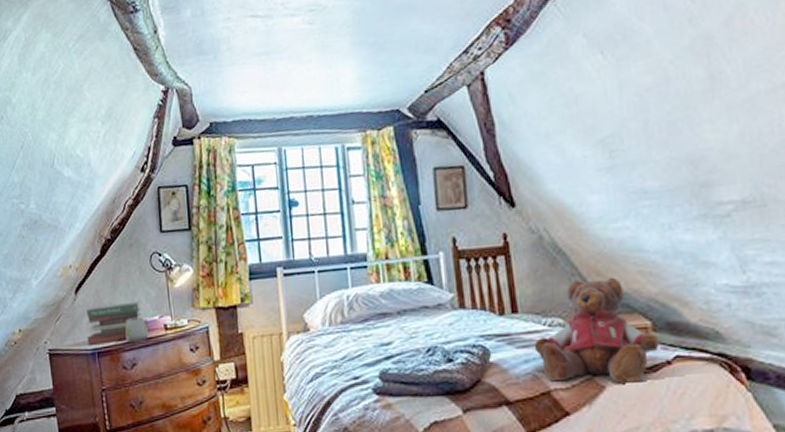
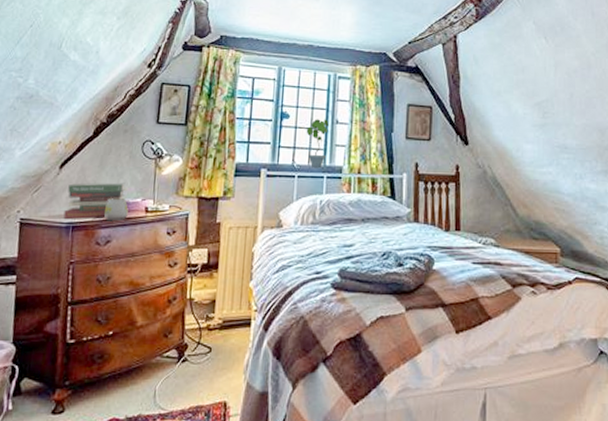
potted plant: none [319,200,346,260] -> present [306,119,329,169]
teddy bear: present [534,277,660,383] -> none [469,209,565,297]

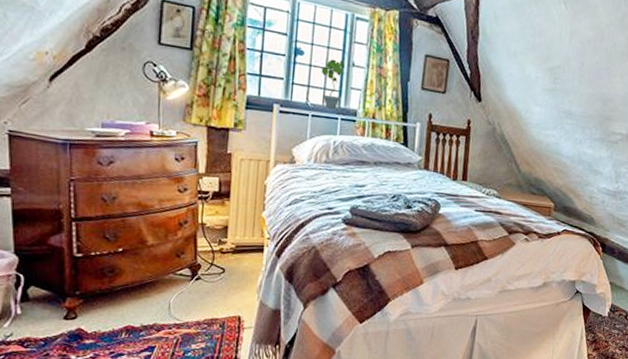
books: present [63,182,126,220] -> none [59,98,127,138]
mug: present [103,198,129,222] -> none [104,118,131,143]

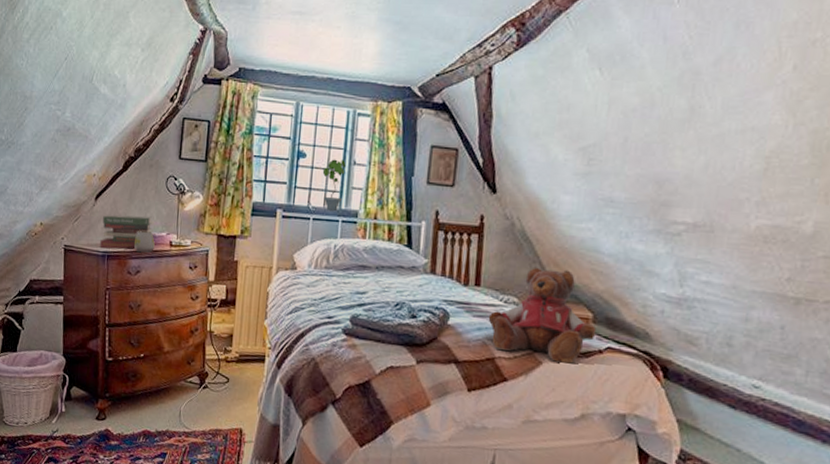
books: none [59,98,127,138] -> present [100,214,152,250]
mug: none [104,118,131,143] -> present [133,231,155,253]
teddy bear: none [473,165,557,244] -> present [488,267,597,364]

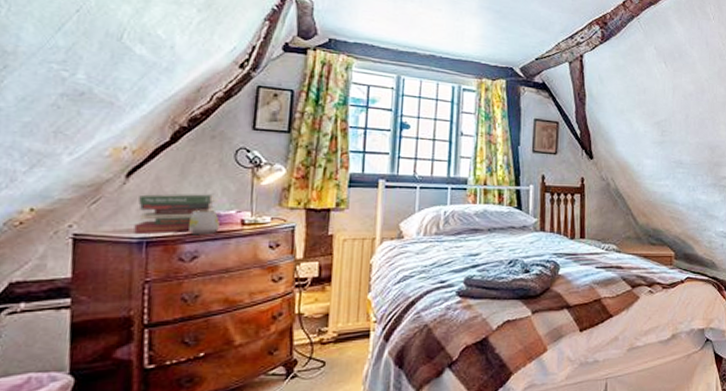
potted plant: present [322,159,346,212] -> none [428,130,453,180]
teddy bear: present [488,267,597,364] -> none [593,218,678,295]

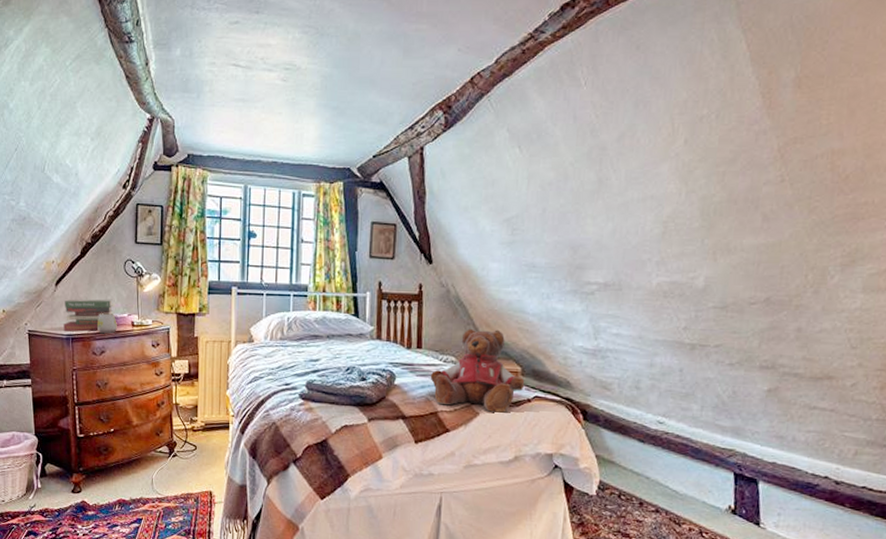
teddy bear: none [593,218,678,295] -> present [430,328,525,413]

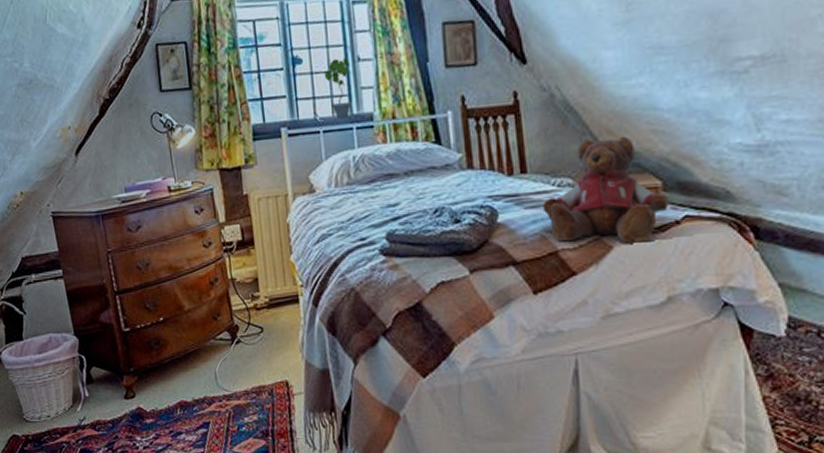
books: present [63,298,113,332] -> none [88,162,145,209]
mug: present [96,313,117,334] -> none [127,180,152,206]
potted plant: none [272,238,294,287] -> present [324,58,352,120]

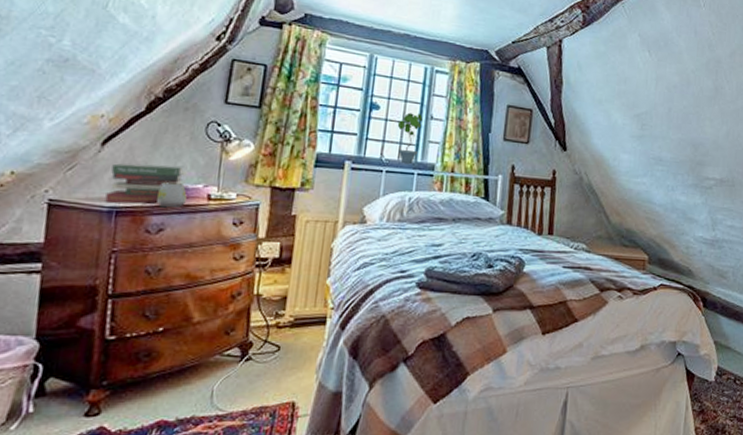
books: none [88,162,145,209] -> present [105,162,184,204]
mug: none [127,180,152,206] -> present [155,182,187,208]
teddy bear: present [542,136,669,243] -> none [560,216,651,301]

